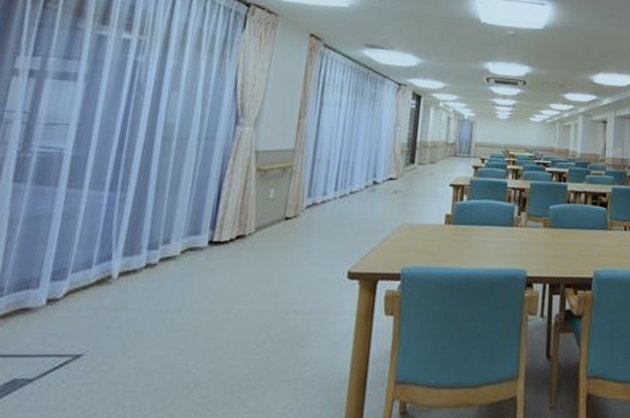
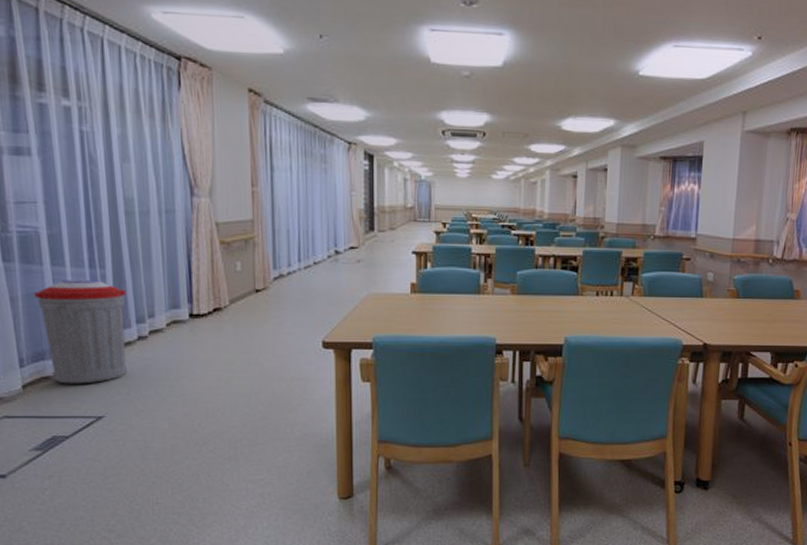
trash can: none [33,202,144,317] -> present [33,279,127,384]

